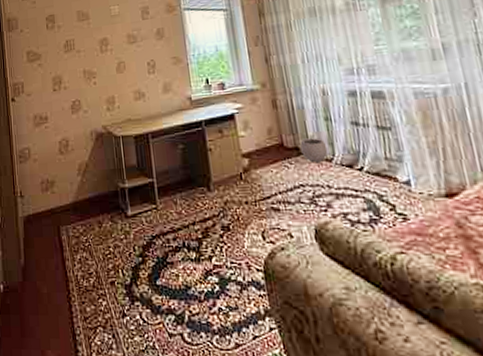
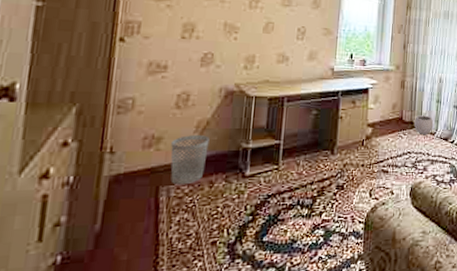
wastebasket: none [62,177,92,225] -> present [170,135,210,185]

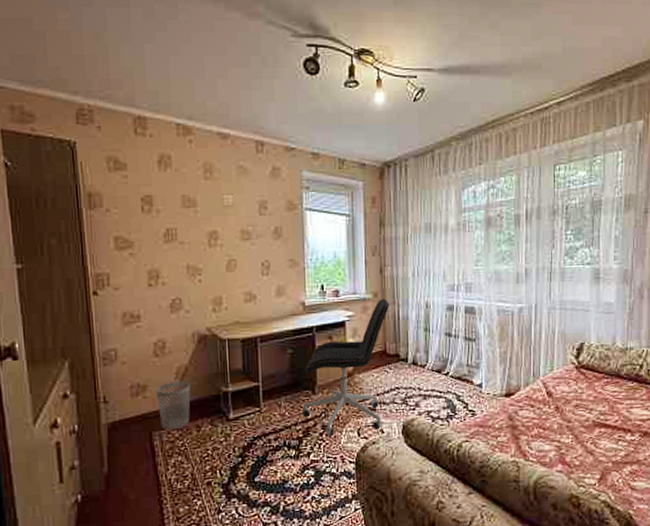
office chair: none [318,71,410,196] -> present [301,298,390,436]
plant pot: present [414,113,434,134] -> none [401,344,423,368]

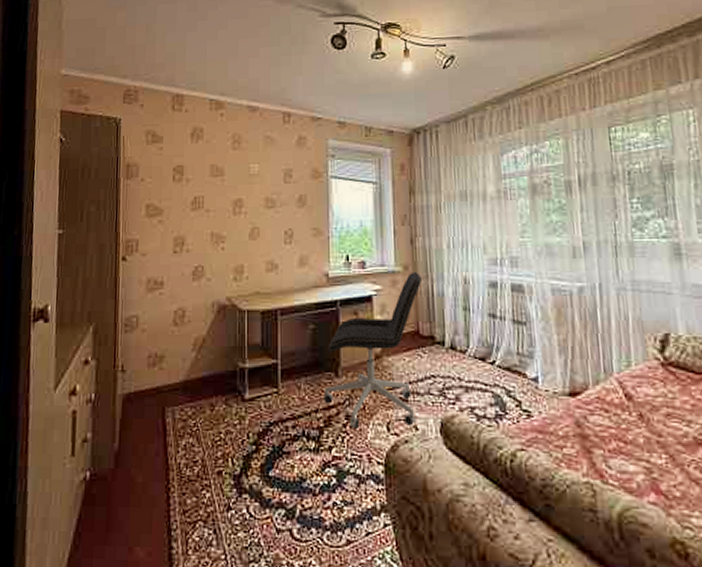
wastebasket: present [156,381,191,430] -> none [172,354,207,407]

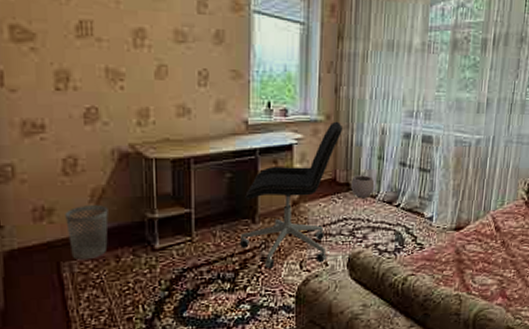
wastebasket: none [172,354,207,407] -> present [65,205,109,261]
plant pot: none [436,324,463,353] -> present [351,172,375,198]

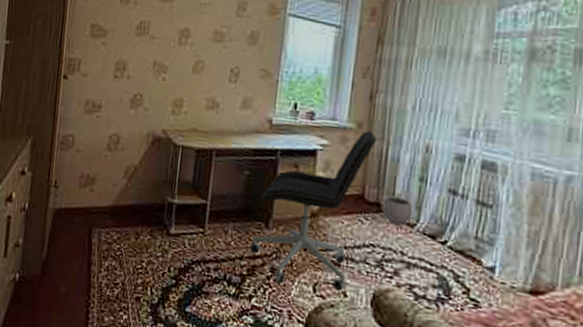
wastebasket: present [65,205,109,261] -> none [101,179,137,231]

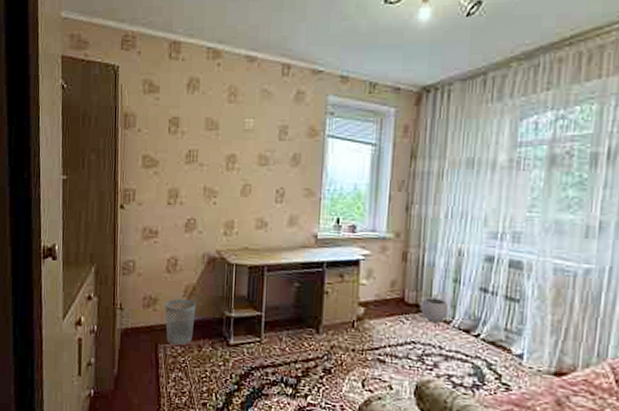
wastebasket: none [101,179,137,231] -> present [165,299,196,346]
office chair: present [249,130,377,291] -> none [302,239,414,385]

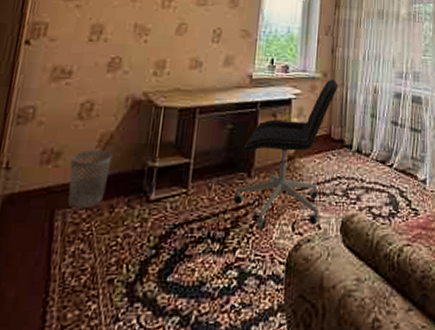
office chair: none [302,239,414,385] -> present [233,79,339,229]
plant pot: present [421,294,449,322] -> none [345,129,368,156]

